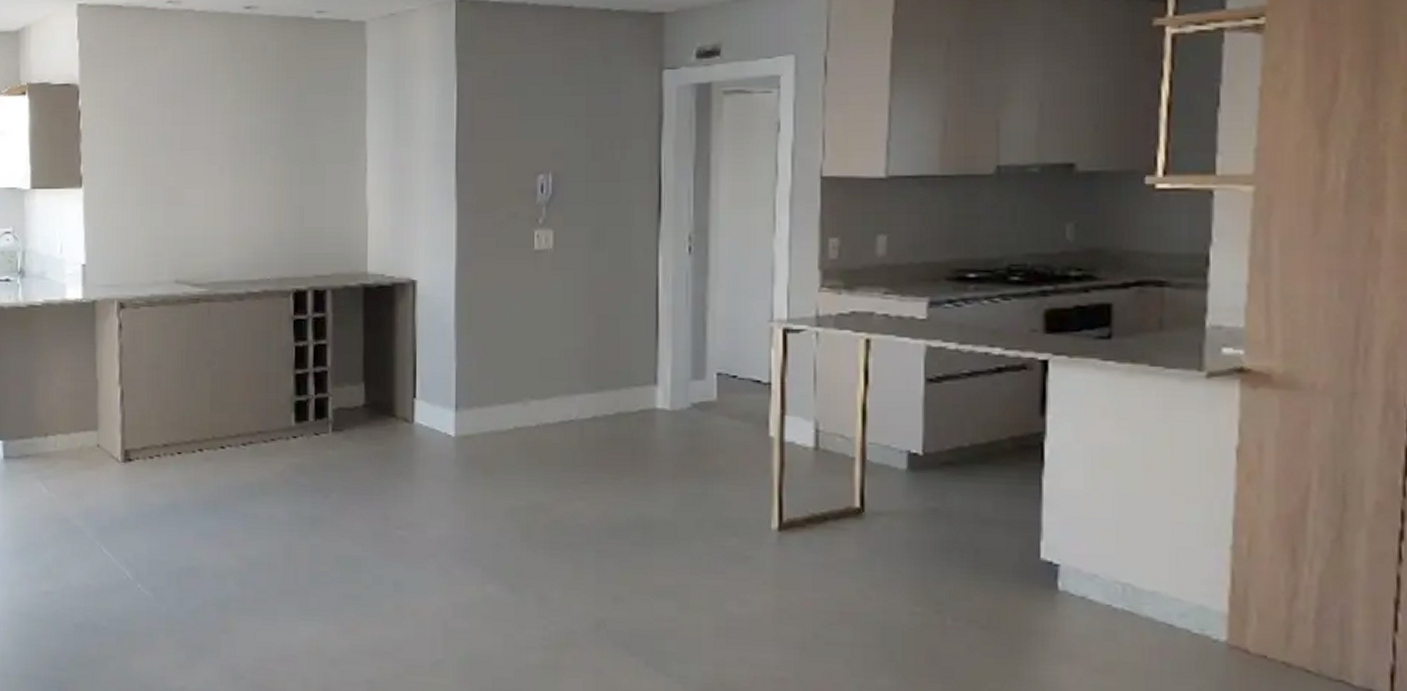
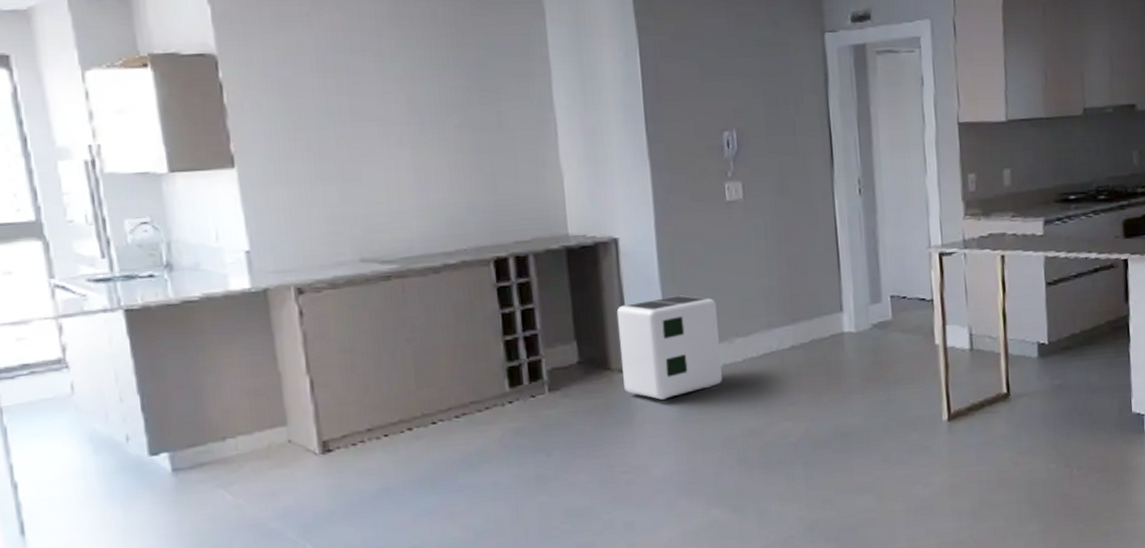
air purifier: none [407,347,513,457] -> present [616,295,722,401]

